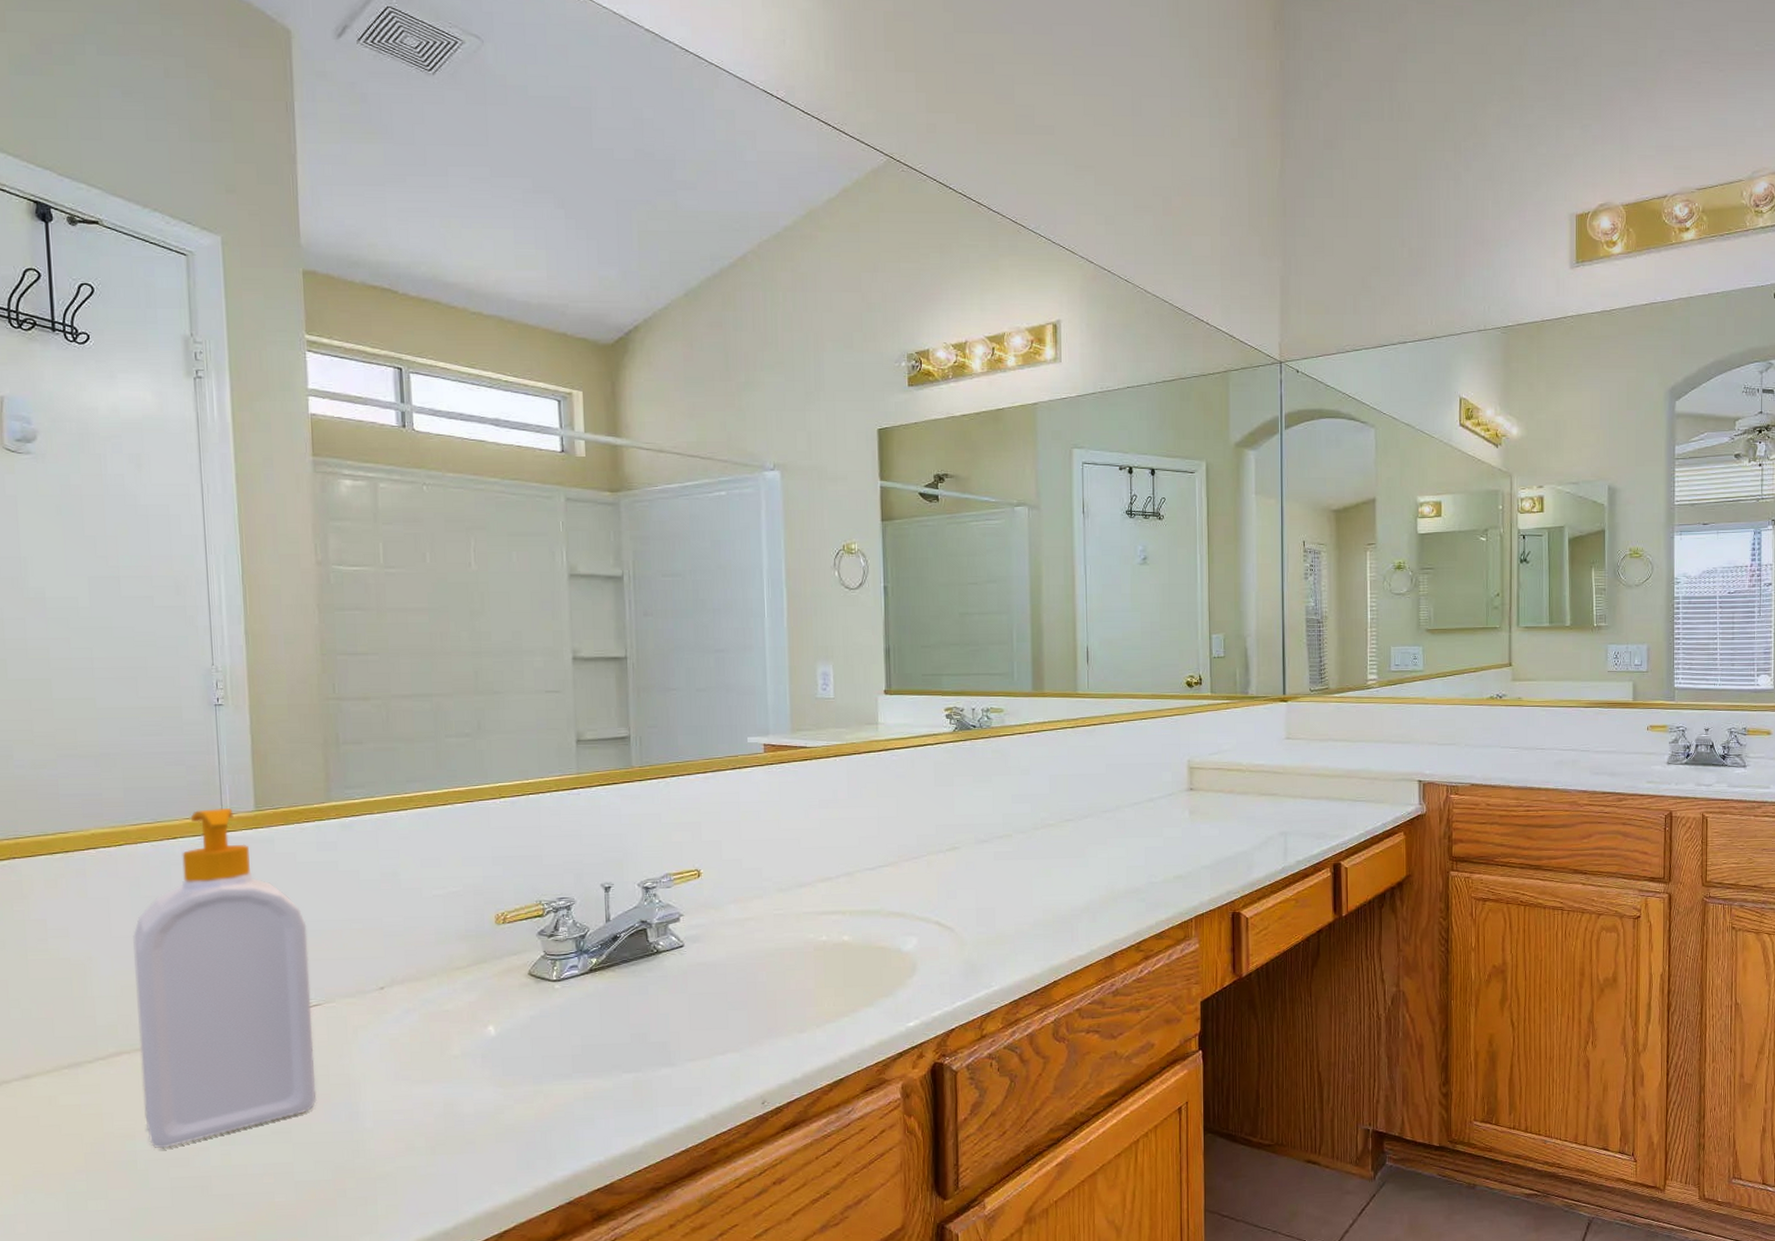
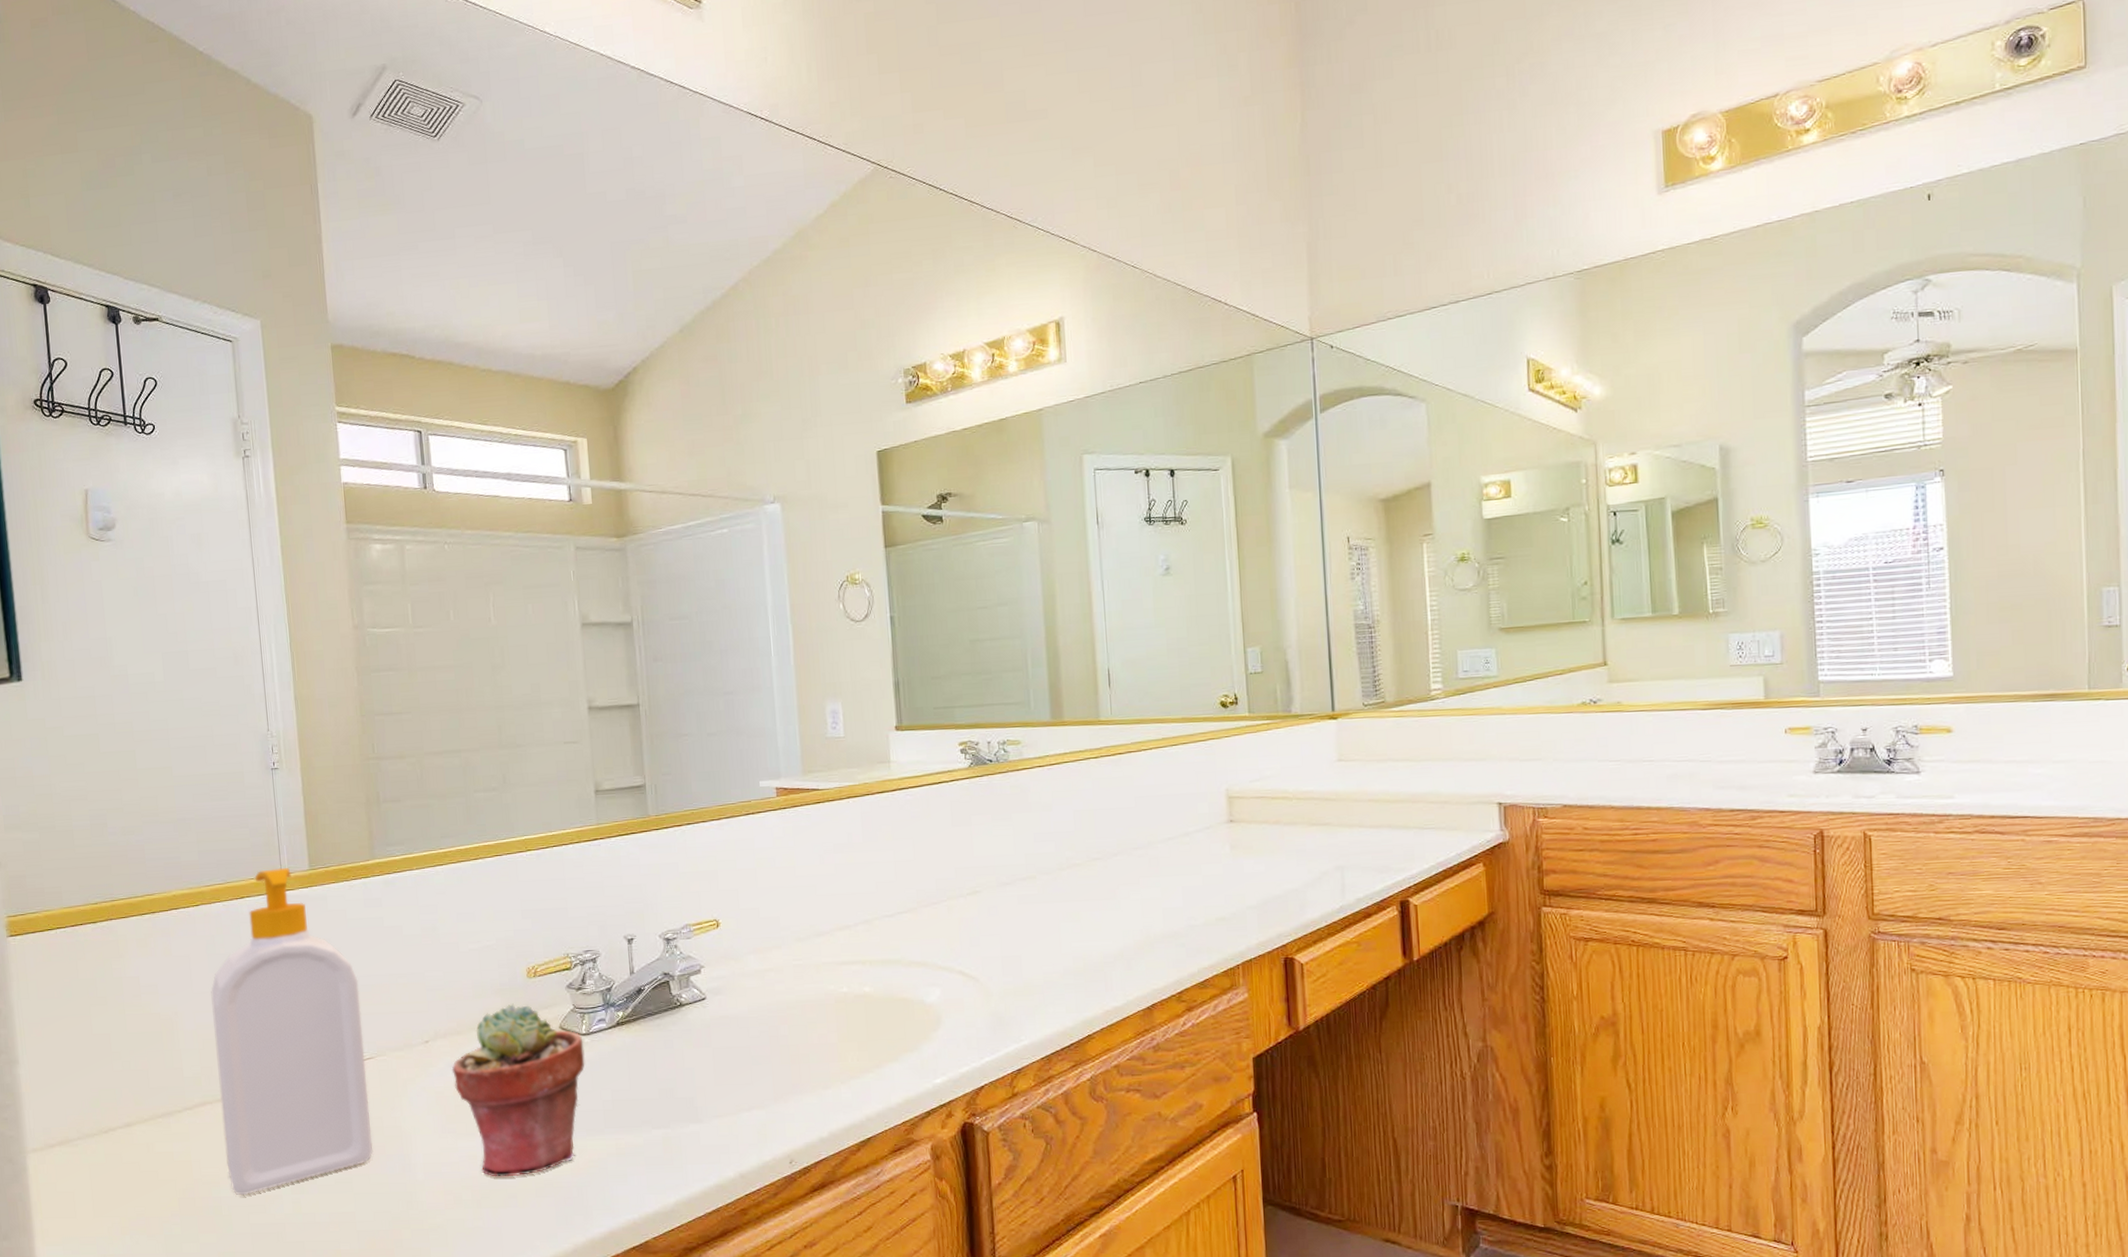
potted succulent: none [408,950,555,1124] -> present [451,1003,585,1177]

